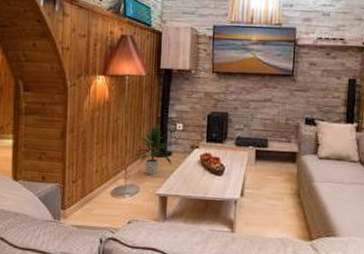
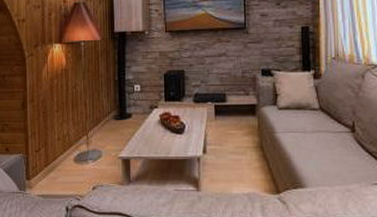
indoor plant: present [134,124,171,175] -> none [95,87,132,139]

